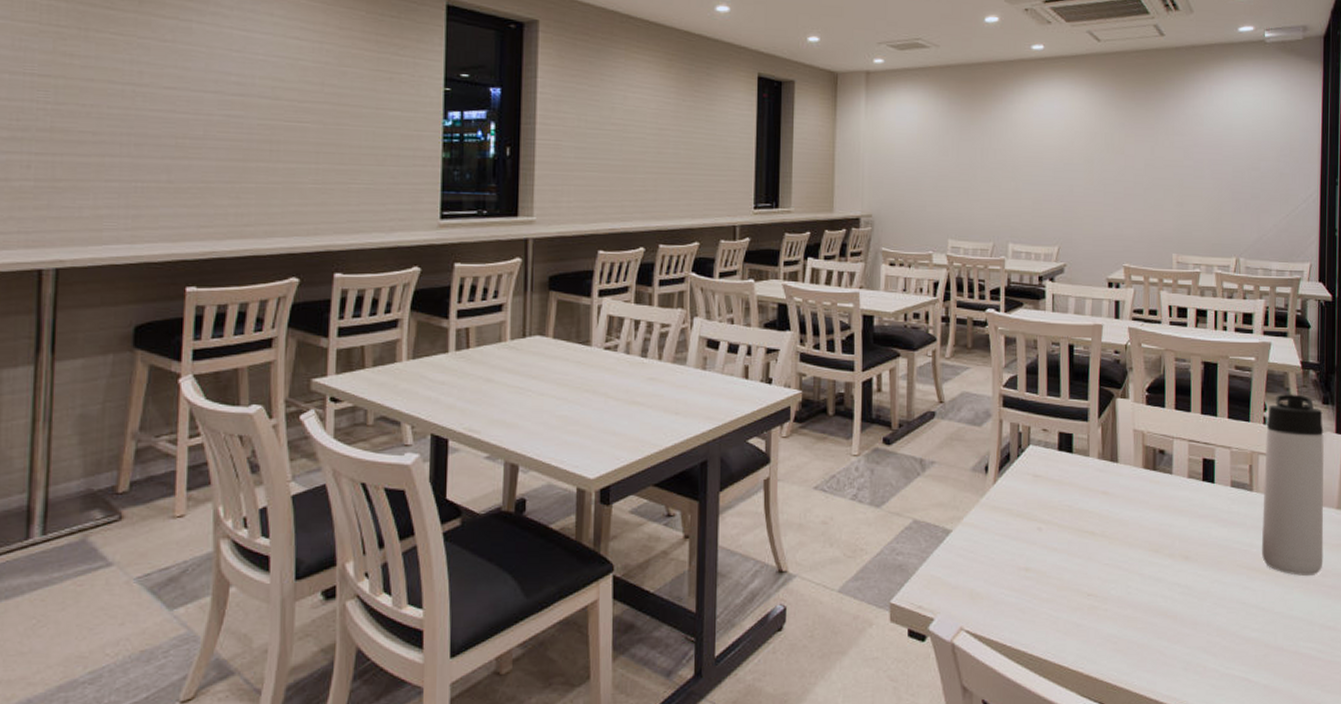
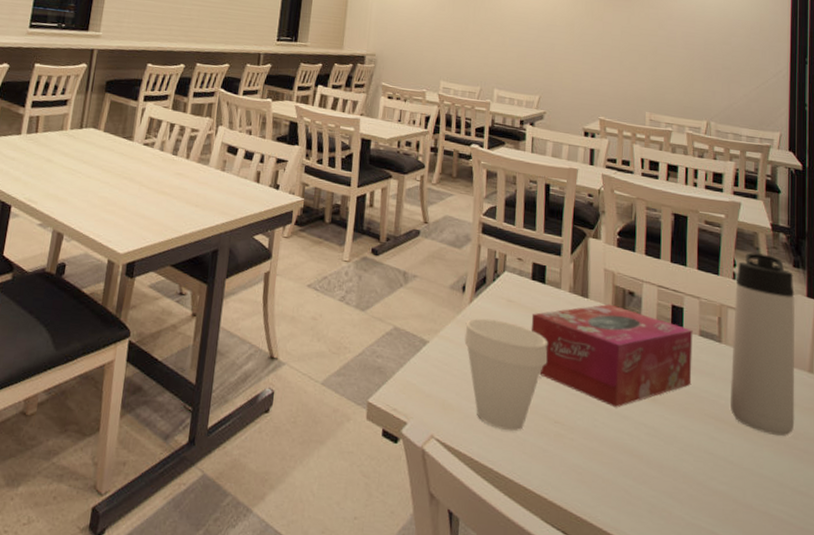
cup: none [990,498,1078,612] -> present [464,318,548,432]
tissue box: none [1059,466,1224,572] -> present [531,304,693,408]

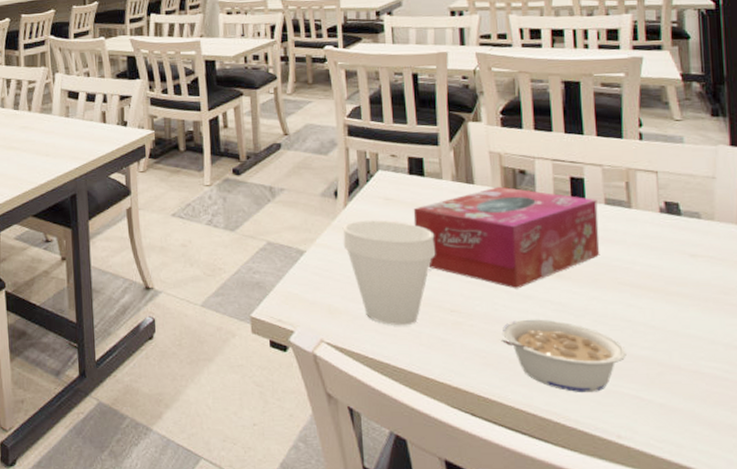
legume: none [595,439,707,523] -> present [499,319,626,393]
thermos bottle: present [731,252,795,436] -> none [643,108,725,294]

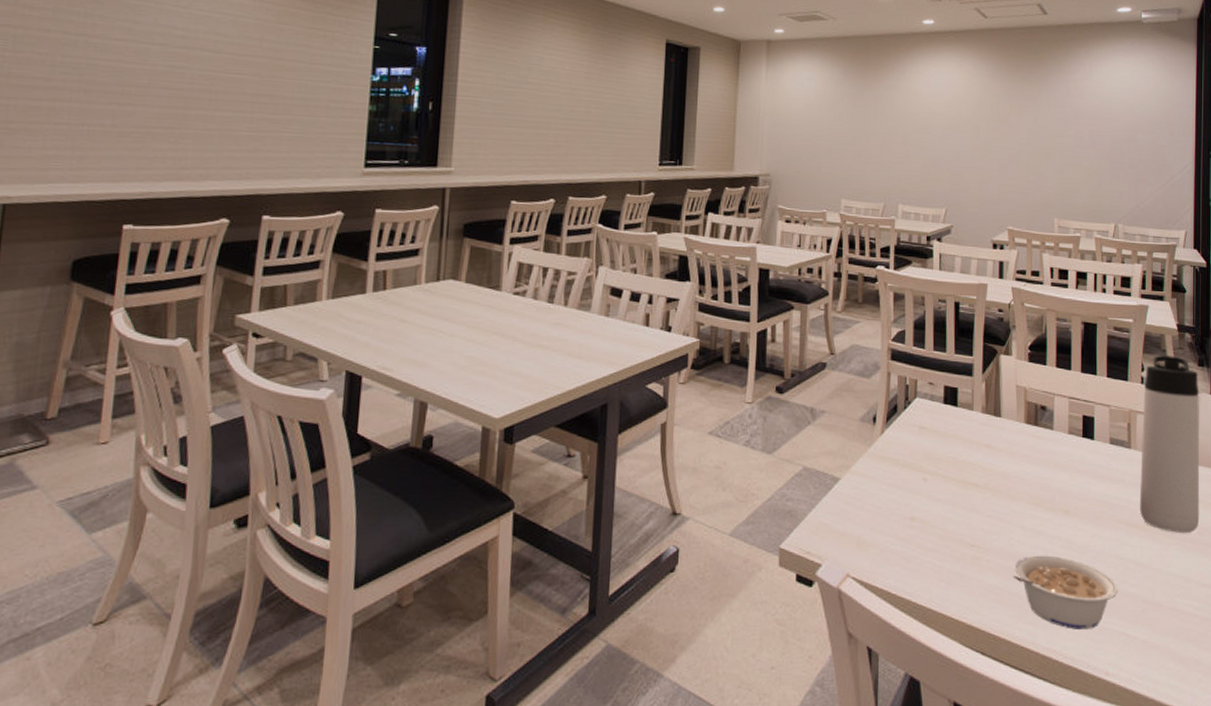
cup: present [342,220,436,326] -> none [877,448,962,561]
tissue box: present [413,186,600,289] -> none [944,421,1104,525]
thermos bottle: none [643,108,725,294] -> present [1140,355,1200,533]

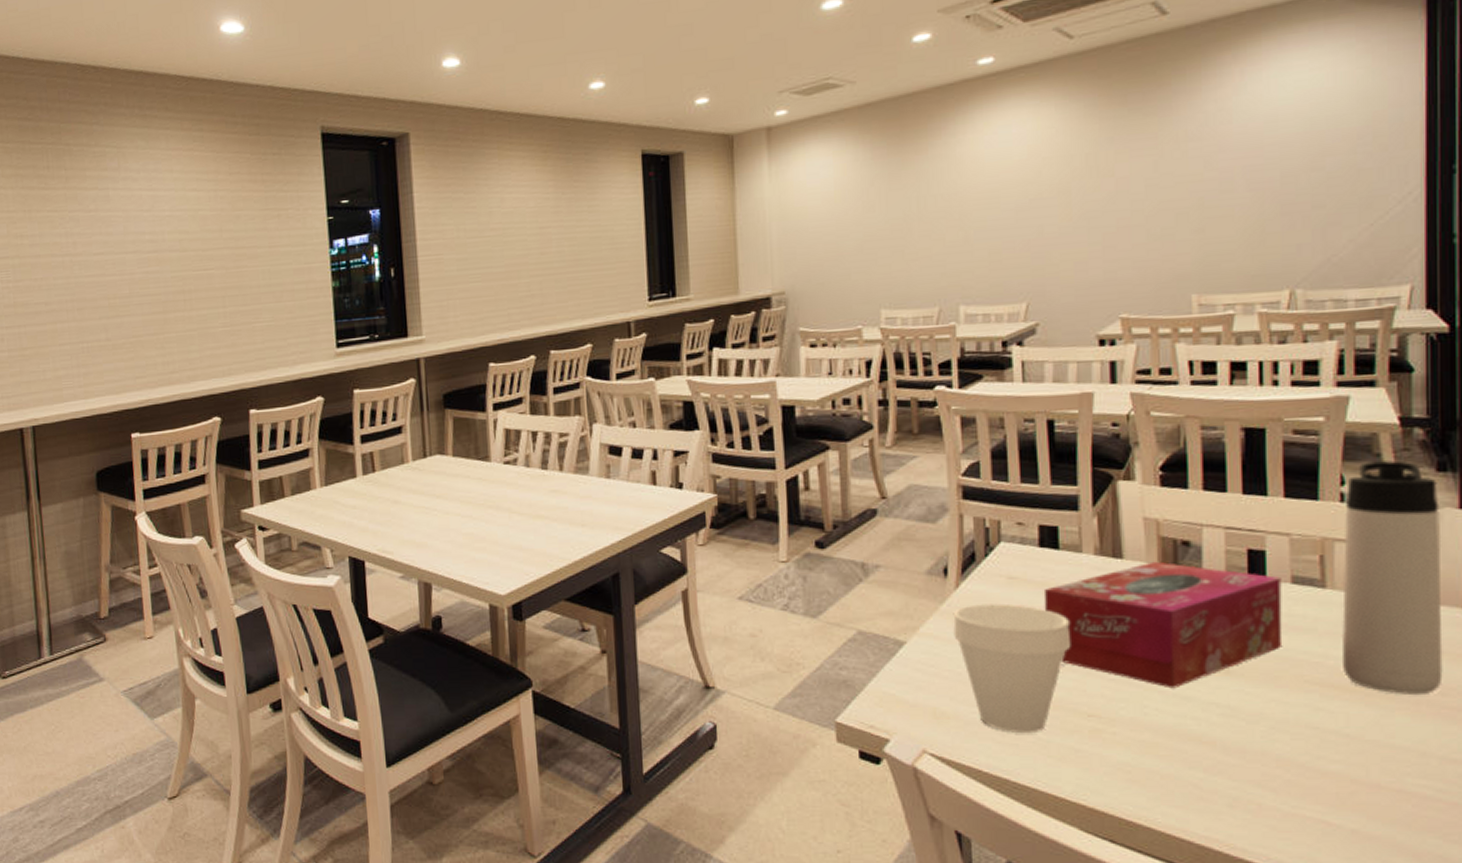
cup: none [877,448,962,561] -> present [953,603,1071,734]
tissue box: none [944,421,1104,525] -> present [1043,561,1283,689]
legume: present [1011,555,1118,631] -> none [1148,725,1311,816]

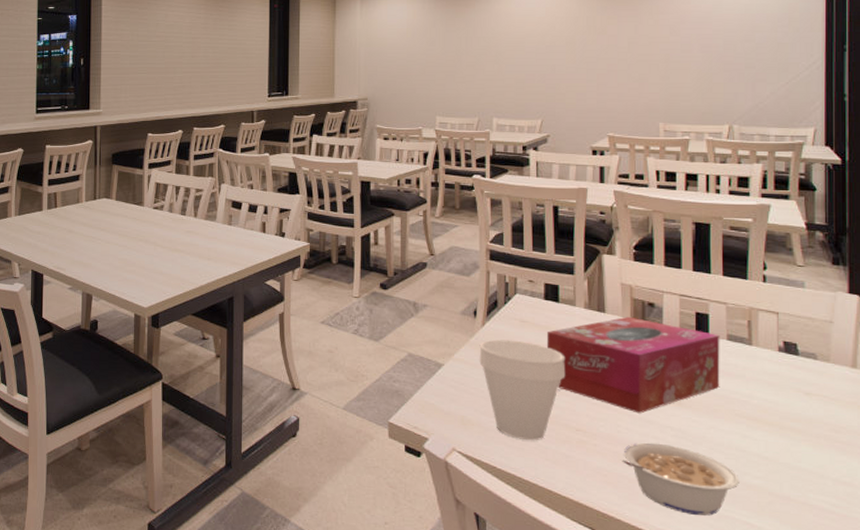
legume: none [1148,725,1311,816] -> present [620,442,739,516]
thermos bottle: present [1342,460,1443,694] -> none [764,254,836,431]

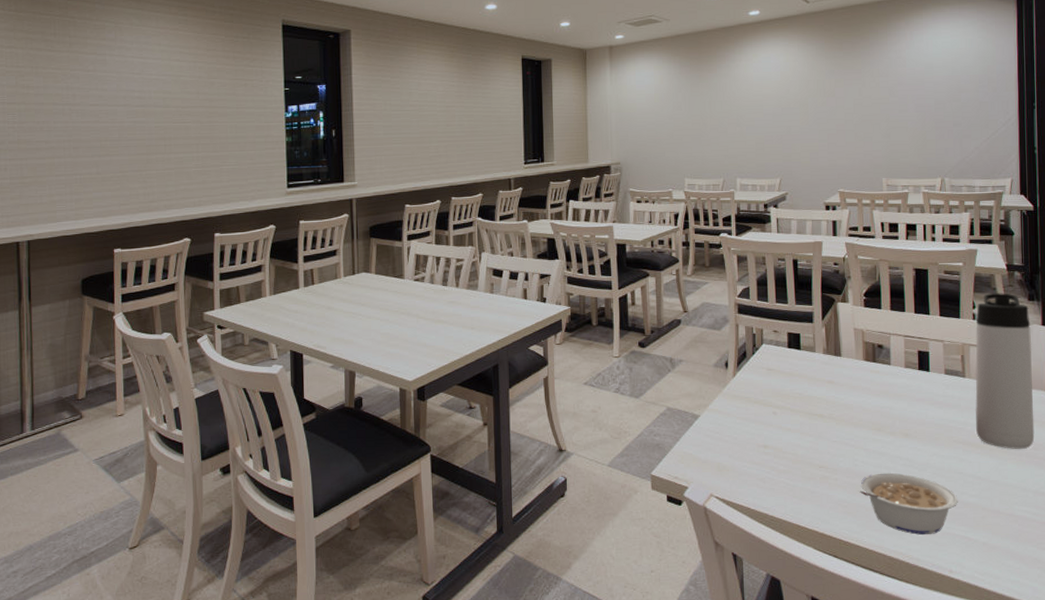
cup: present [479,339,566,441] -> none [731,388,809,481]
tissue box: present [546,316,720,414] -> none [791,358,940,447]
thermos bottle: none [764,254,836,431] -> present [975,293,1035,449]

